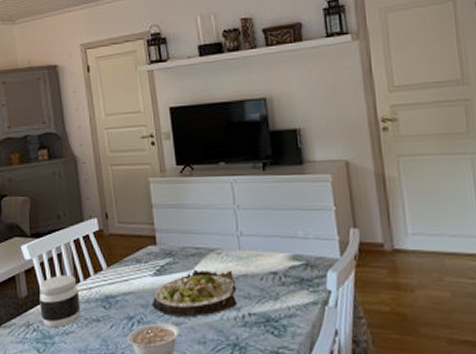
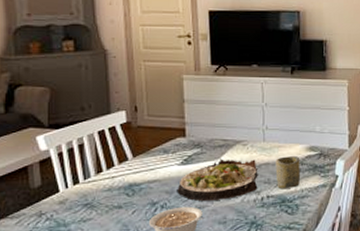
jar: present [39,275,81,327] -> none [55,165,102,215]
cup: none [255,267,285,306] -> present [275,156,300,189]

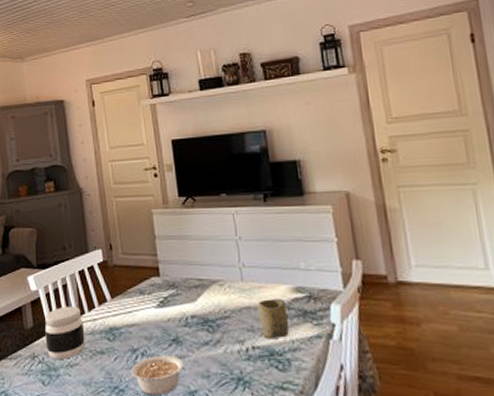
jar: none [55,165,102,215] -> present [45,306,85,359]
salad plate: present [177,159,258,202] -> none [155,301,241,351]

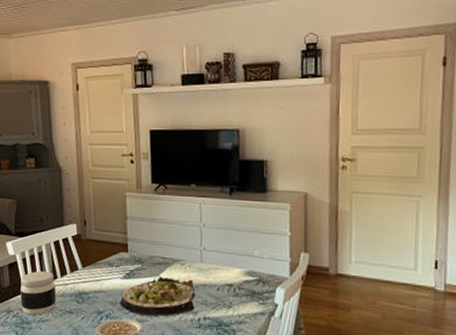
salad plate: none [155,301,241,351] -> present [120,276,195,317]
cup: present [257,299,289,339] -> none [212,279,238,313]

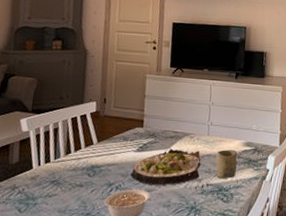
jar: present [20,271,56,315] -> none [28,146,68,190]
cup: none [212,279,238,313] -> present [216,150,238,179]

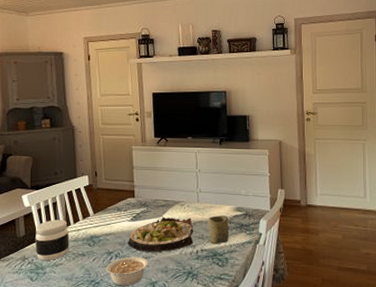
jar: none [28,146,68,190] -> present [35,219,70,260]

